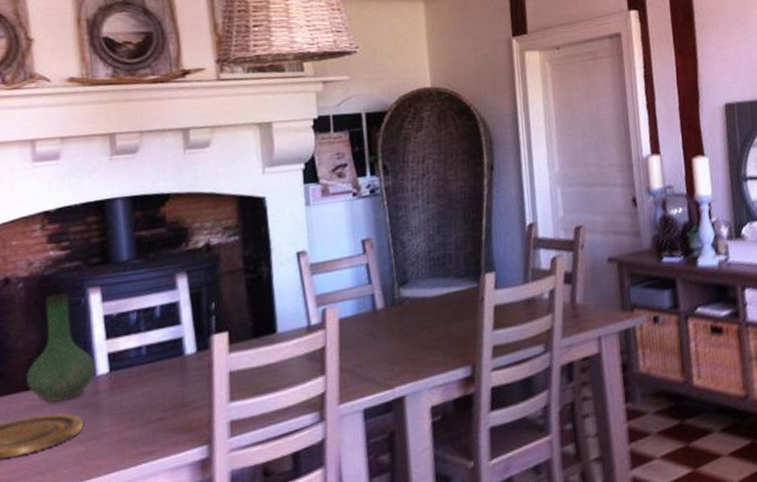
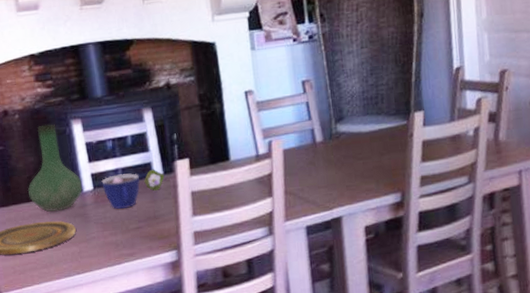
cup: none [120,351,168,396] -> present [101,173,141,209]
flower: none [172,345,198,373] -> present [144,169,165,192]

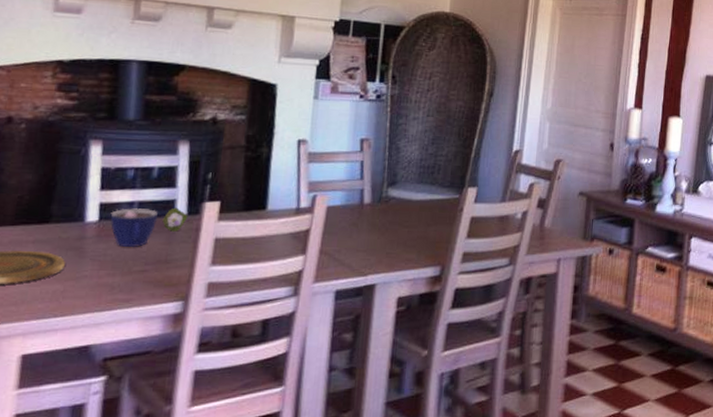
vase: present [27,124,83,212] -> none [14,140,87,240]

